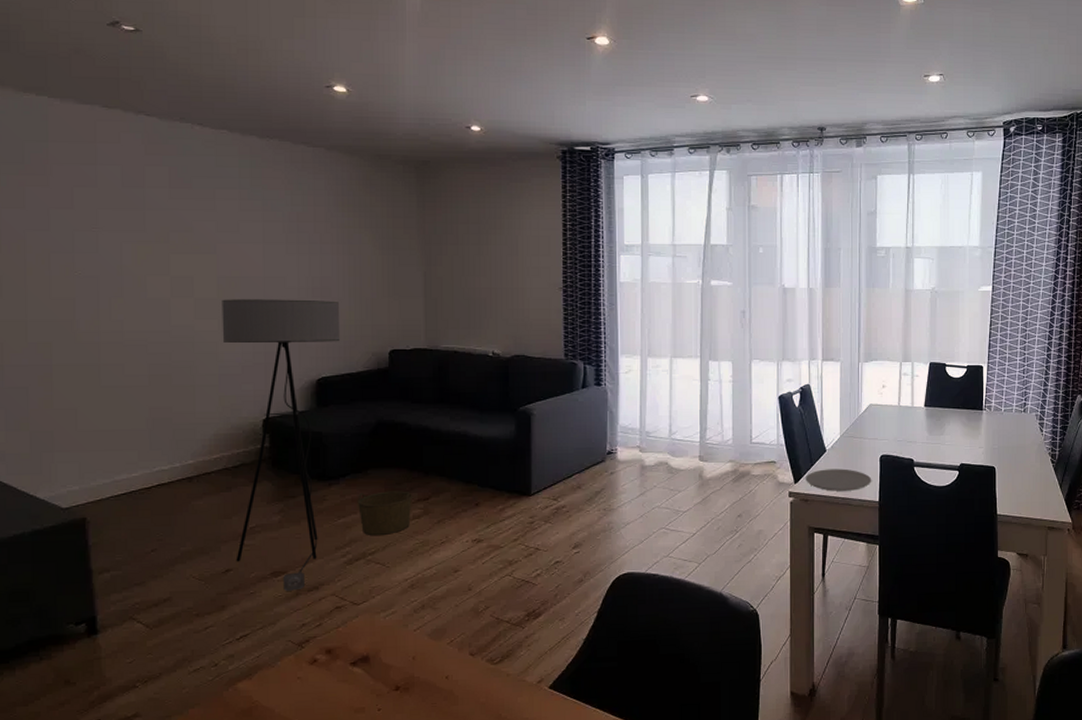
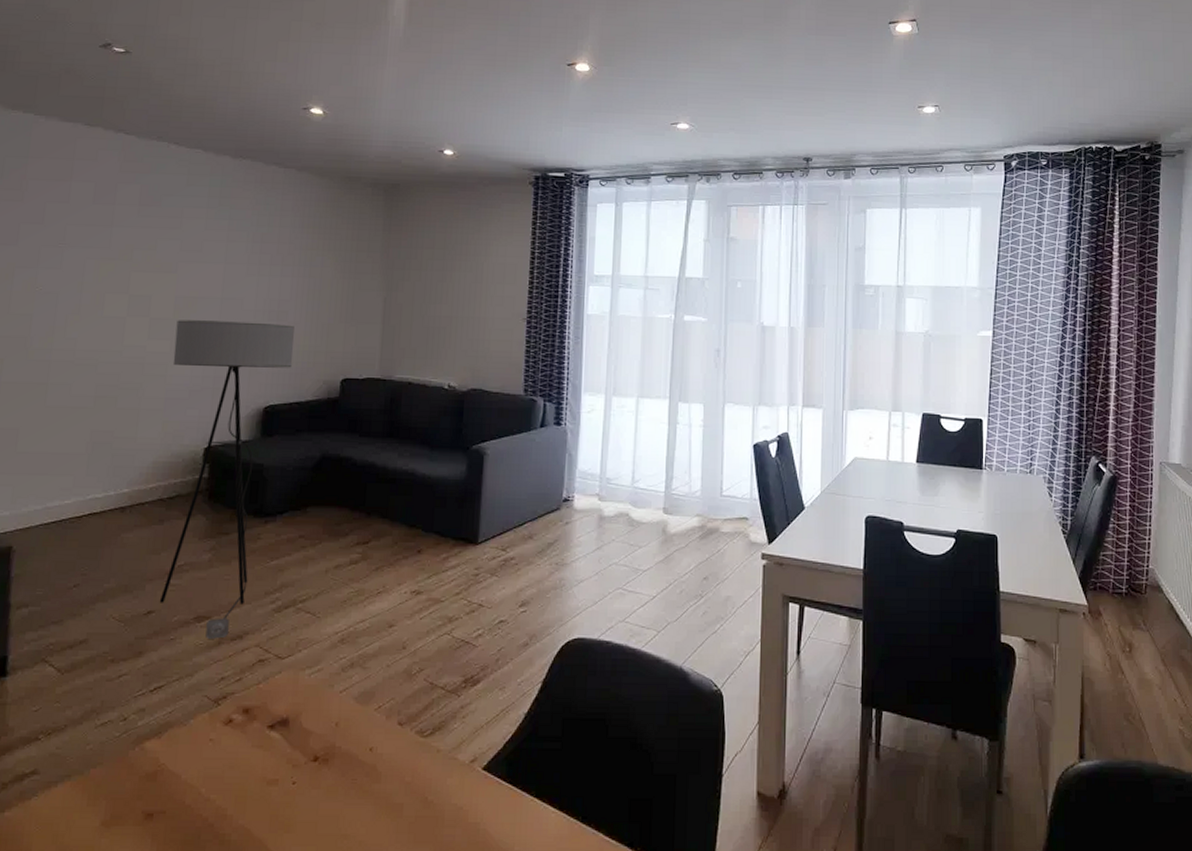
basket: present [357,491,412,536] -> none [292,532,351,582]
plate: present [806,469,872,491] -> none [781,529,856,556]

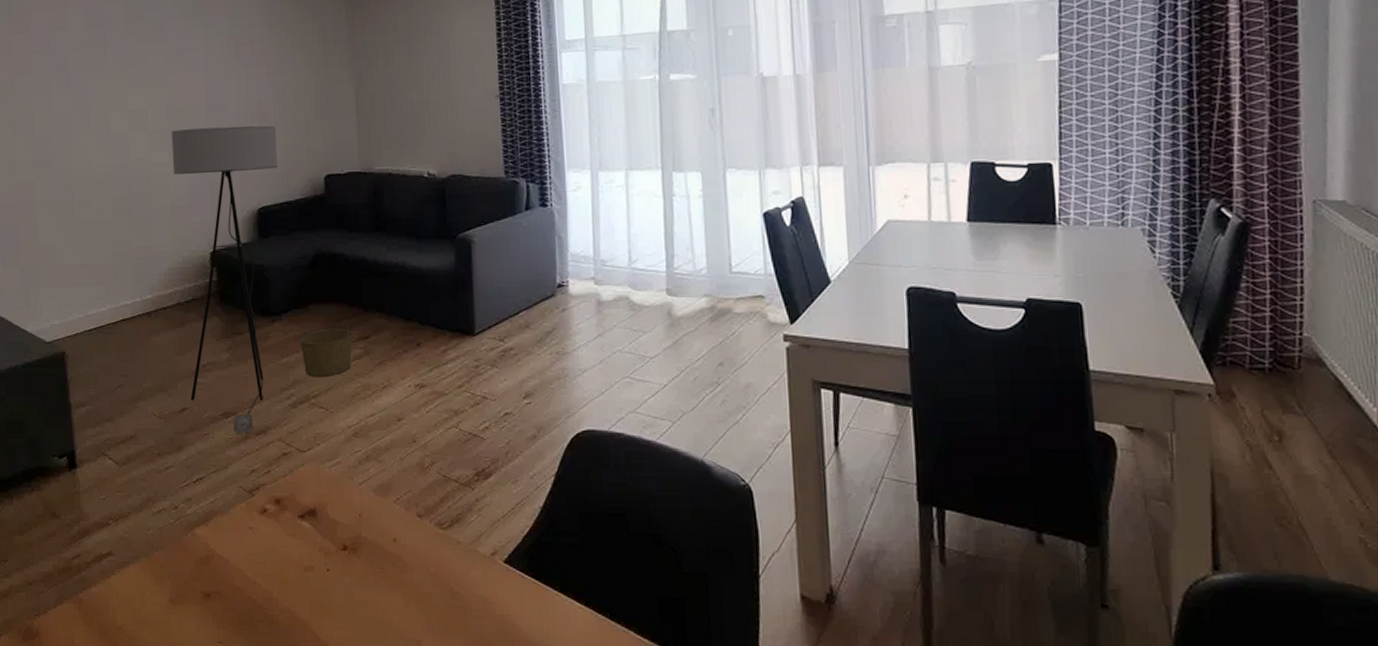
basket: none [292,532,351,582] -> present [299,328,353,378]

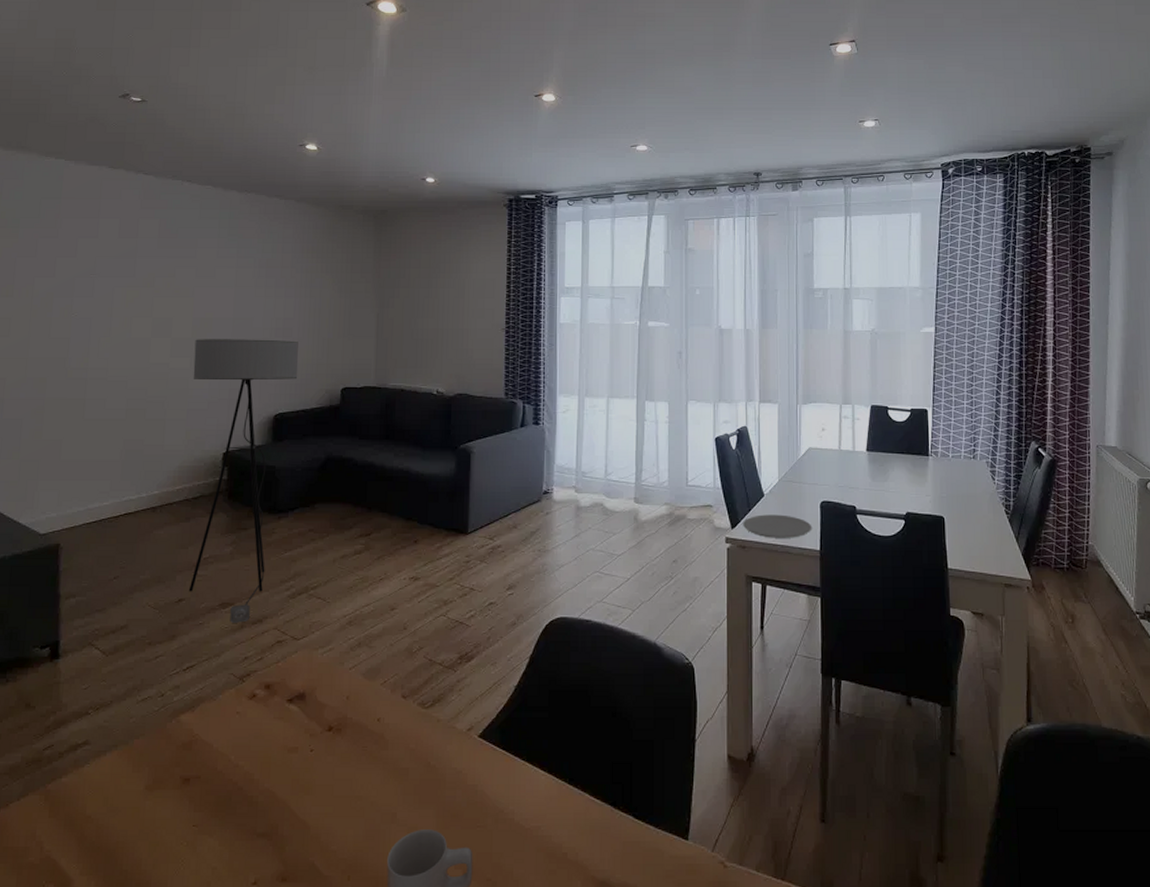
basket: present [299,328,353,378] -> none [303,526,355,571]
plate: none [805,305,897,335] -> present [743,514,812,538]

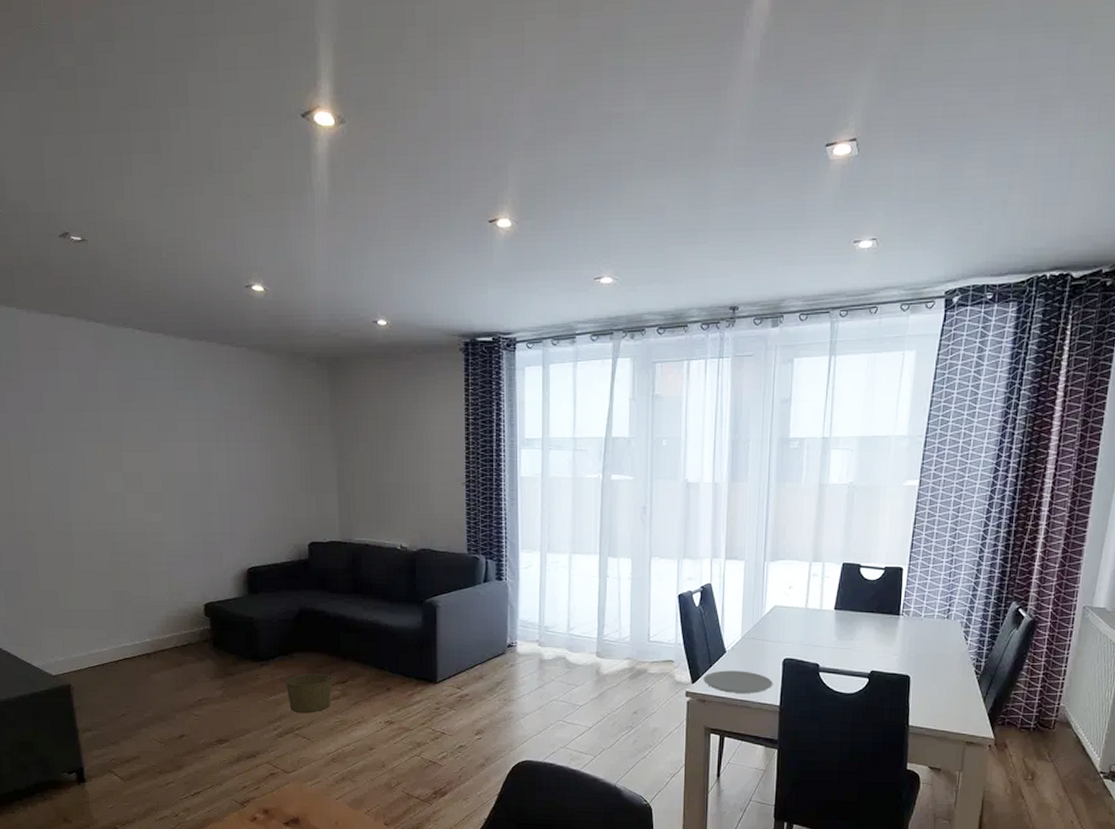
floor lamp: present [188,339,299,623] -> none [166,494,266,757]
basket: none [303,526,355,571] -> present [285,673,332,713]

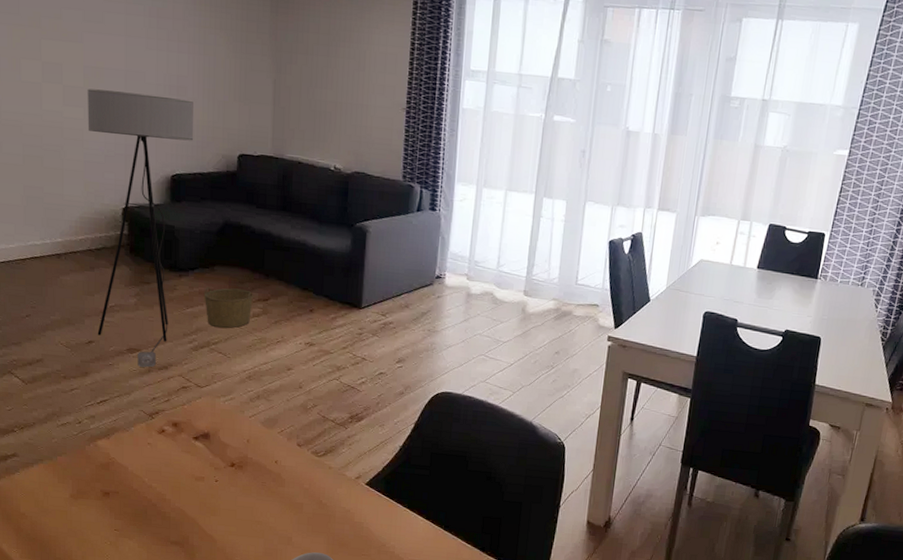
floor lamp: none [166,494,266,757] -> present [87,88,194,368]
plate: present [703,670,773,694] -> none [626,318,693,343]

